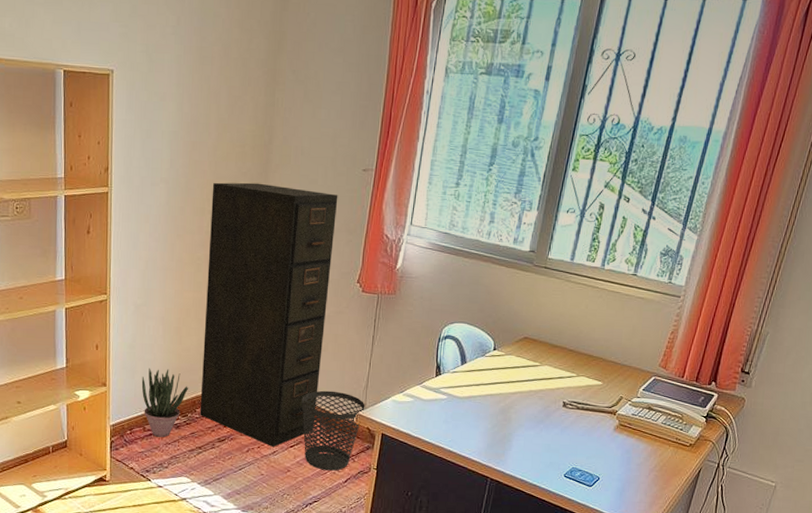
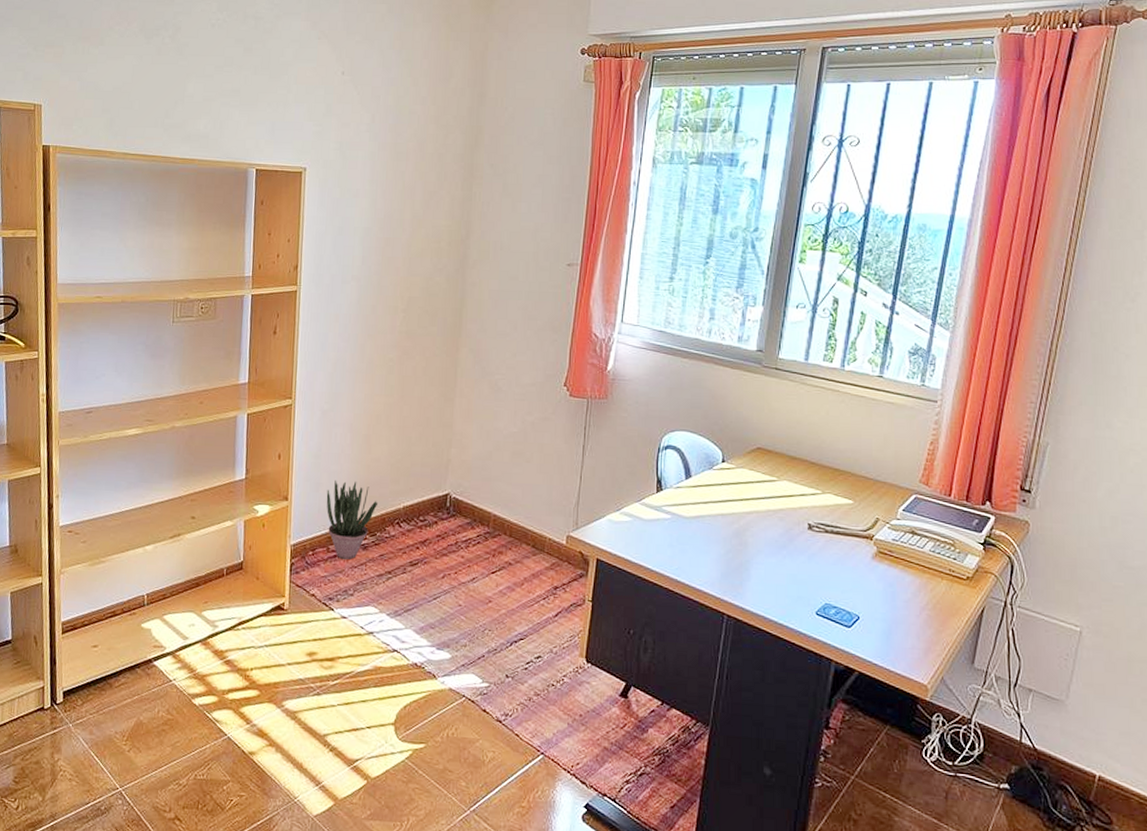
filing cabinet: present [199,182,338,447] -> none [390,279,541,573]
wastebasket: present [301,390,365,471] -> none [504,507,577,603]

